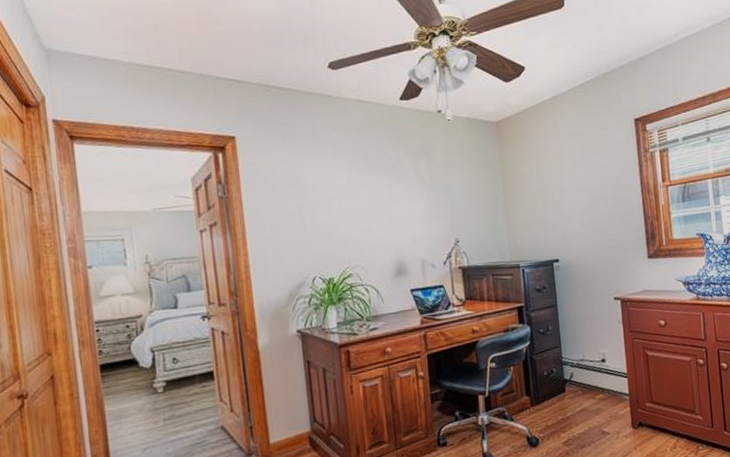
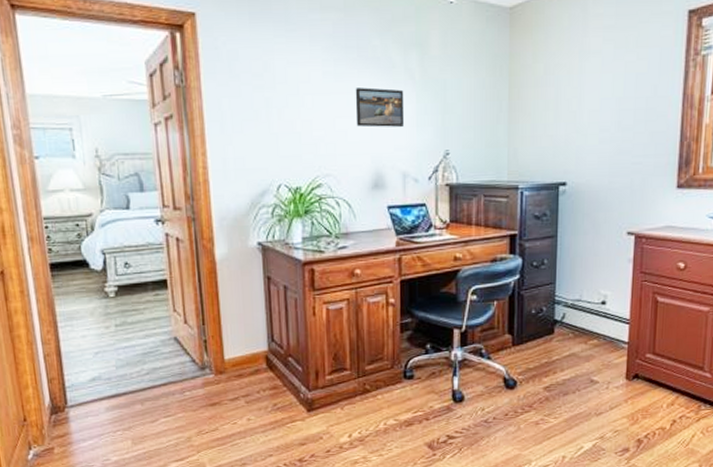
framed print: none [375,190,420,223] -> present [355,87,405,128]

